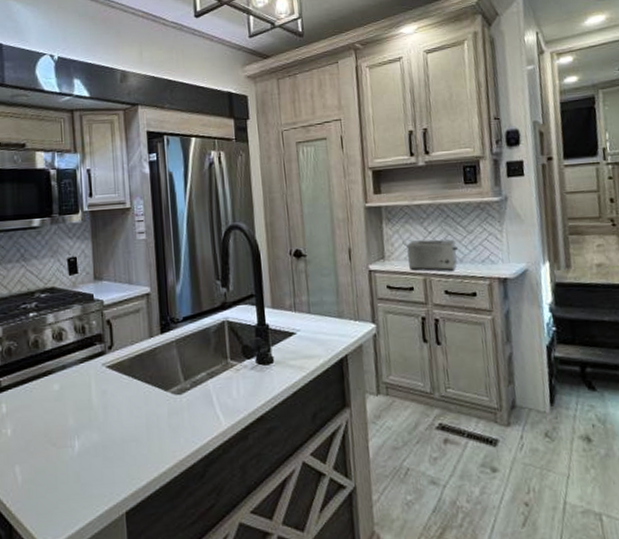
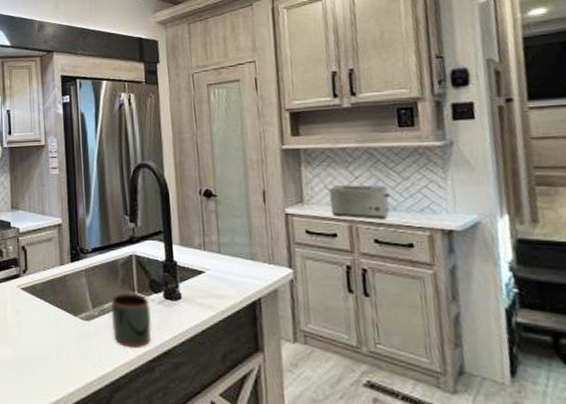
mug: none [203,360,246,418] -> present [111,292,153,349]

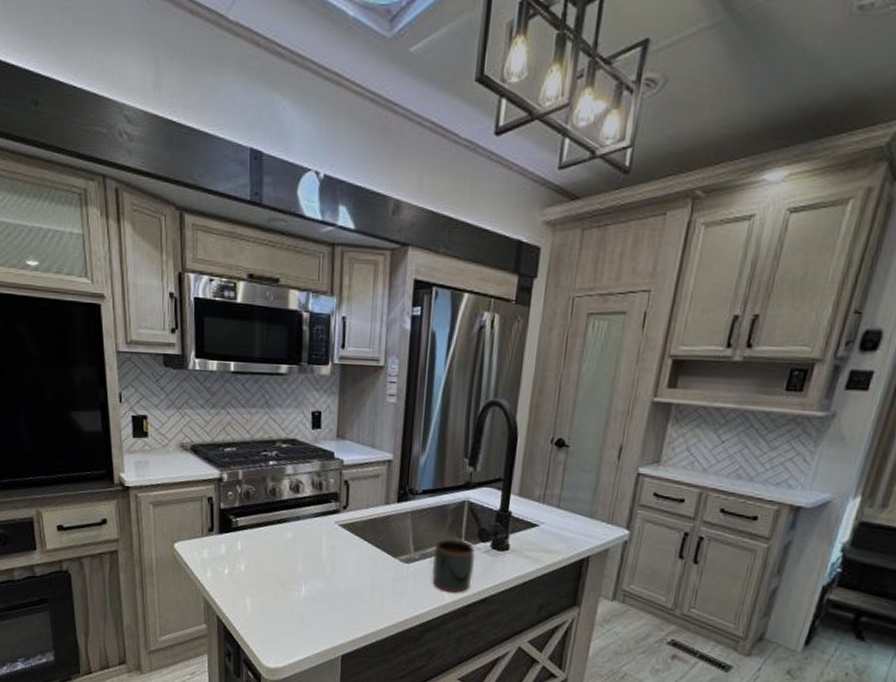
toaster: present [329,184,391,220] -> none [685,447,752,490]

